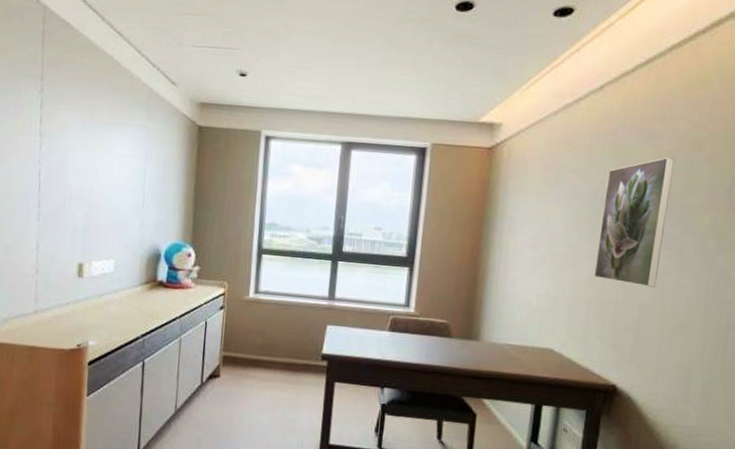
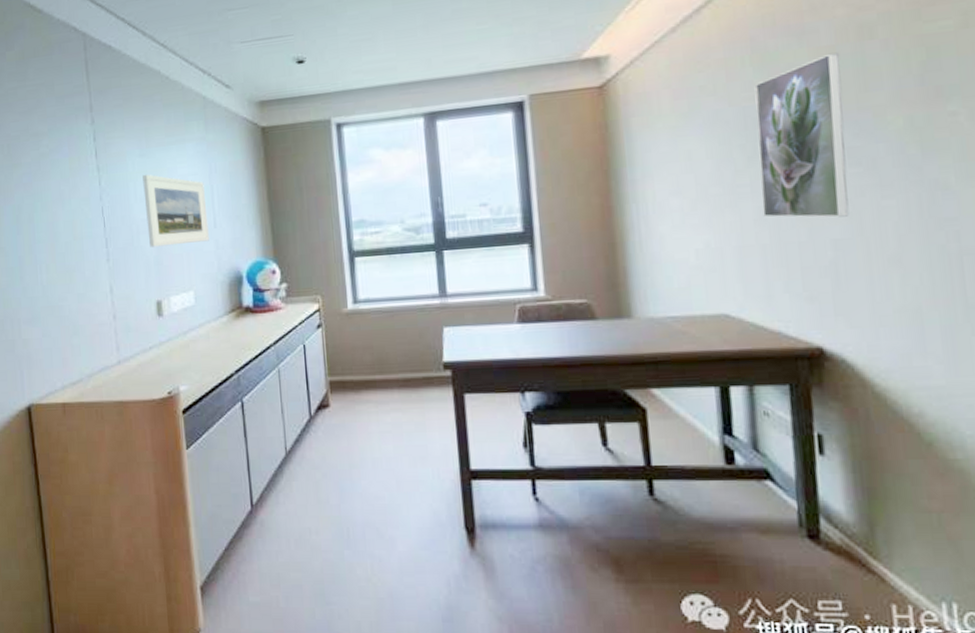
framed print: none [79,147,138,218] -> present [143,174,209,247]

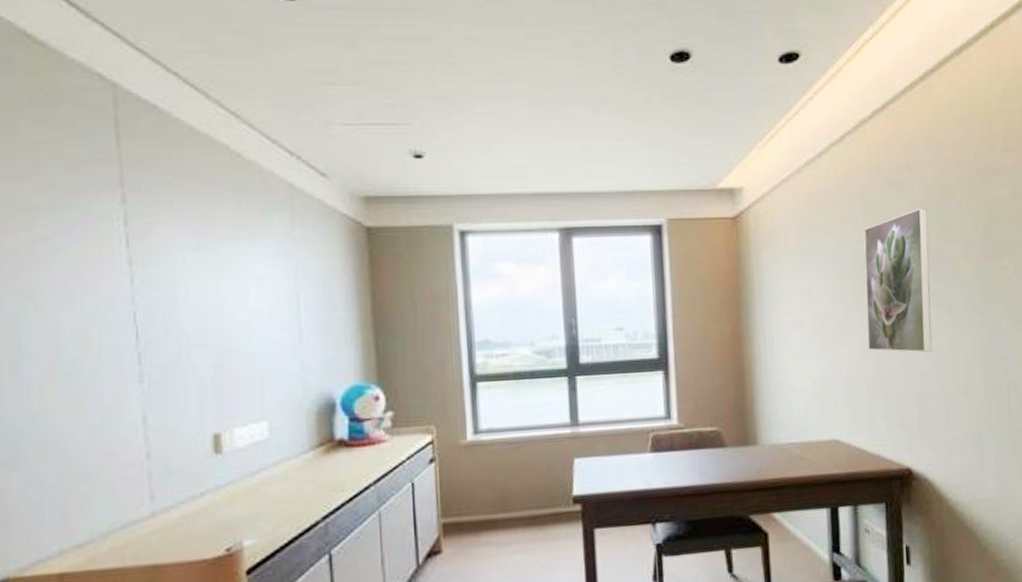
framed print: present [143,174,209,247] -> none [198,273,292,366]

